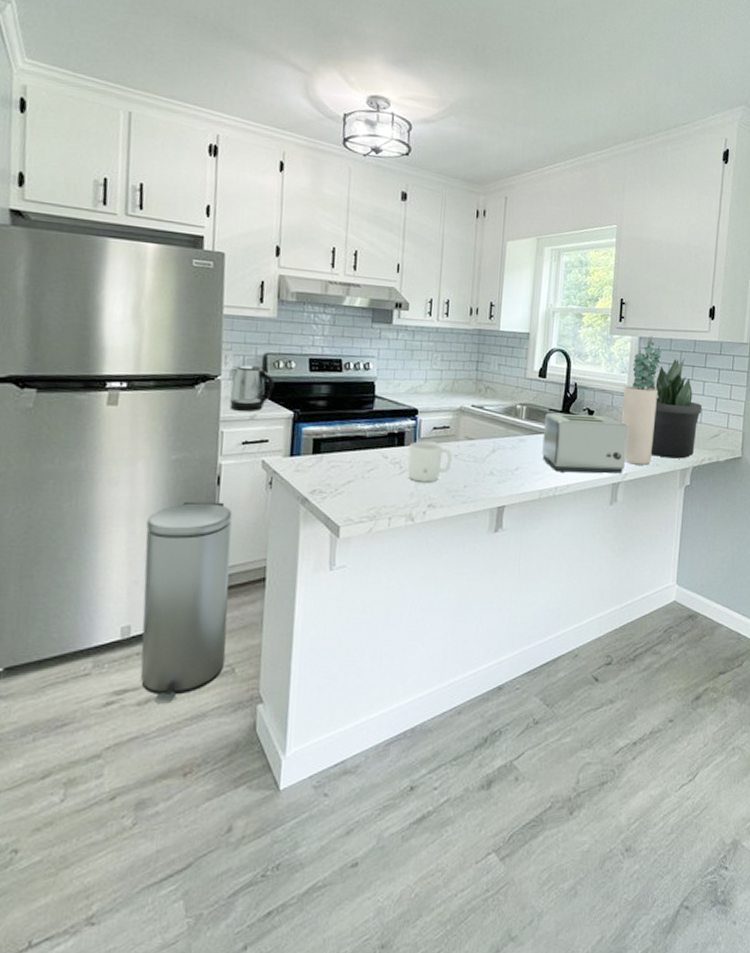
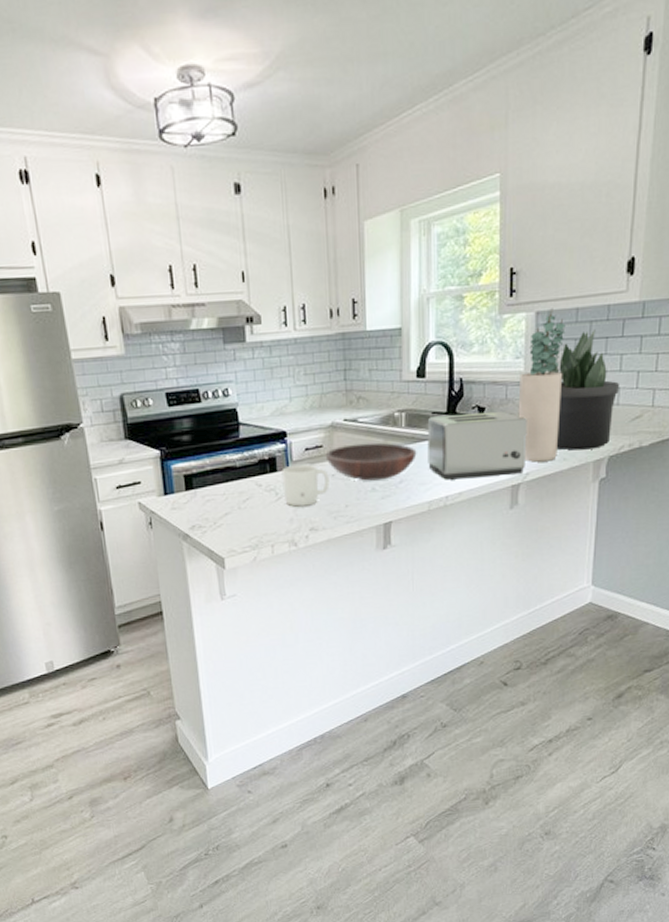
pedal bin: present [140,501,233,704] -> none [45,546,141,724]
kettle: present [229,365,275,413] -> none [90,408,137,458]
wooden bowl: none [451,429,533,465] -> present [325,442,417,481]

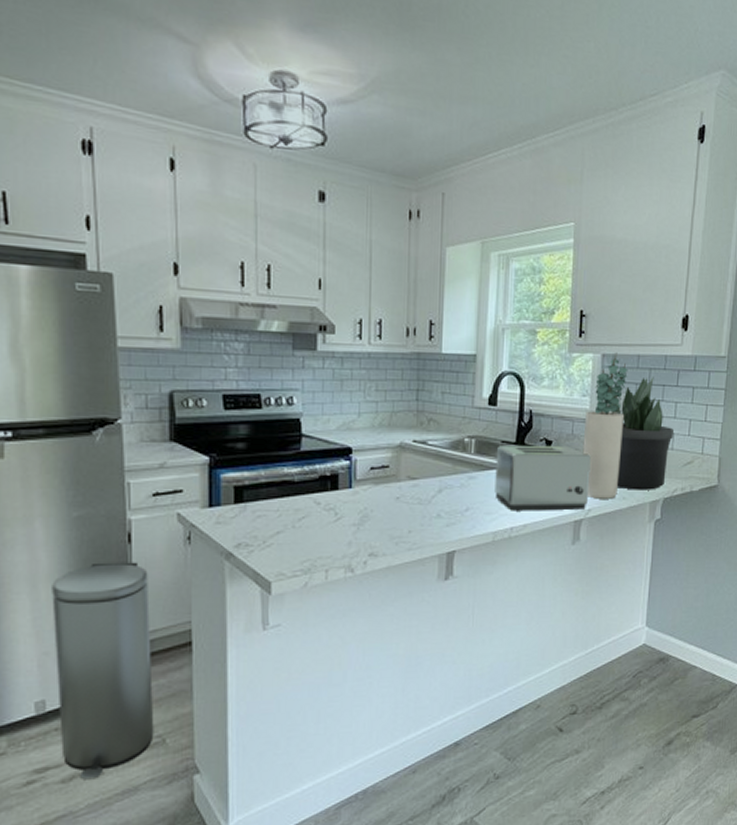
pedal bin: none [45,546,141,724] -> present [52,562,154,780]
mug: present [281,464,330,507] -> none [343,484,394,529]
wooden bowl: present [325,442,417,481] -> none [391,467,485,506]

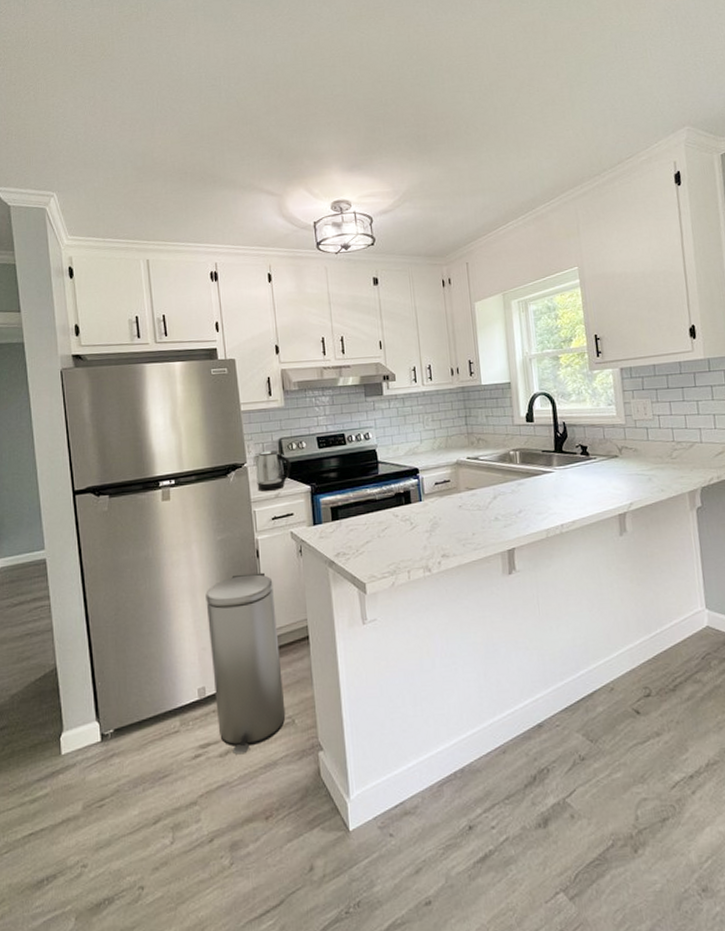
kettle: none [131,406,185,460] -> present [253,450,292,493]
toaster: present [495,445,591,511] -> none [538,449,628,510]
vase: present [582,352,628,499] -> none [613,365,656,493]
planter: present [607,373,674,490] -> none [627,381,700,483]

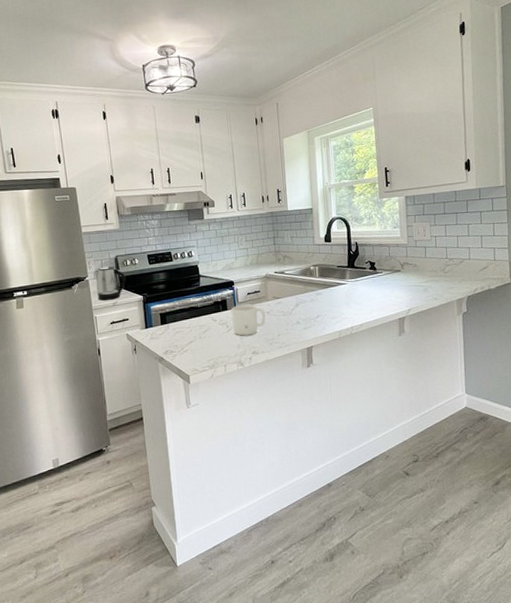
pedal bin: present [205,572,286,755] -> none [56,367,125,511]
mug: none [415,496,458,535] -> present [231,304,266,336]

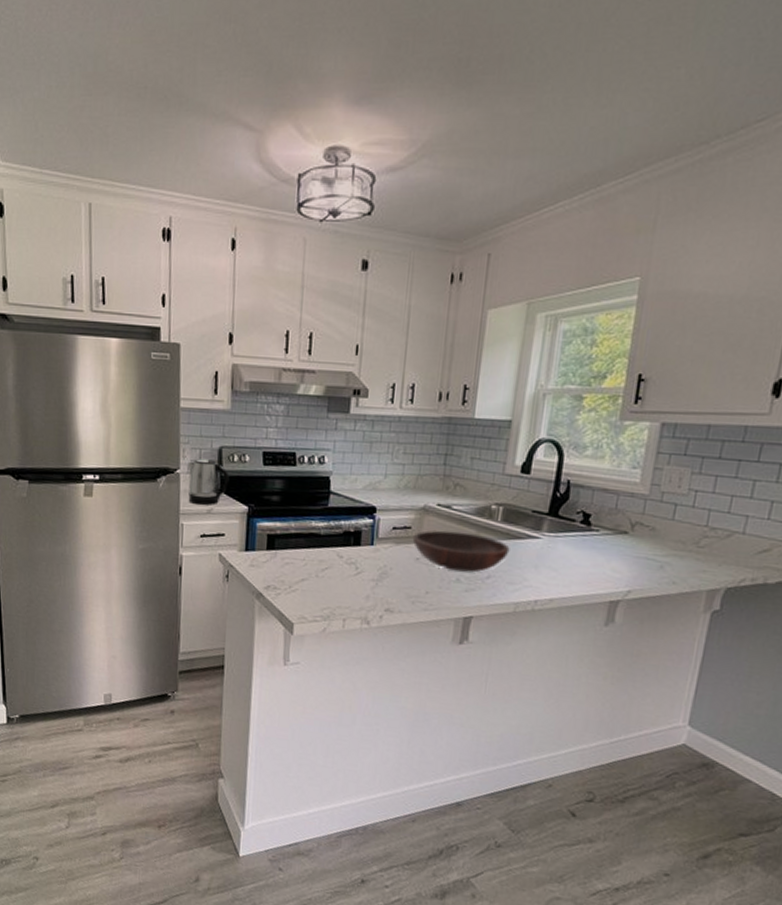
mug: present [231,304,266,336] -> none [364,541,414,586]
wooden bowl: none [262,288,328,316] -> present [412,530,510,572]

